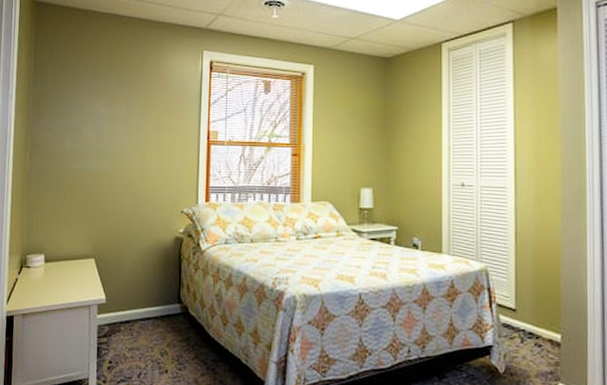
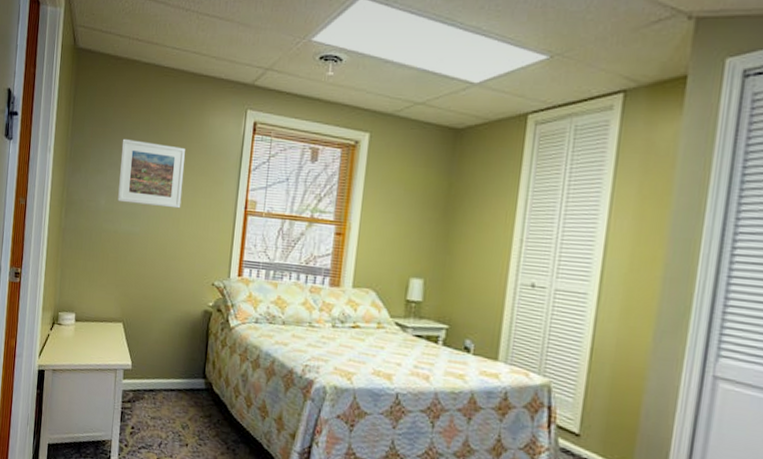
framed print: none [83,82,148,144] -> present [118,138,185,209]

